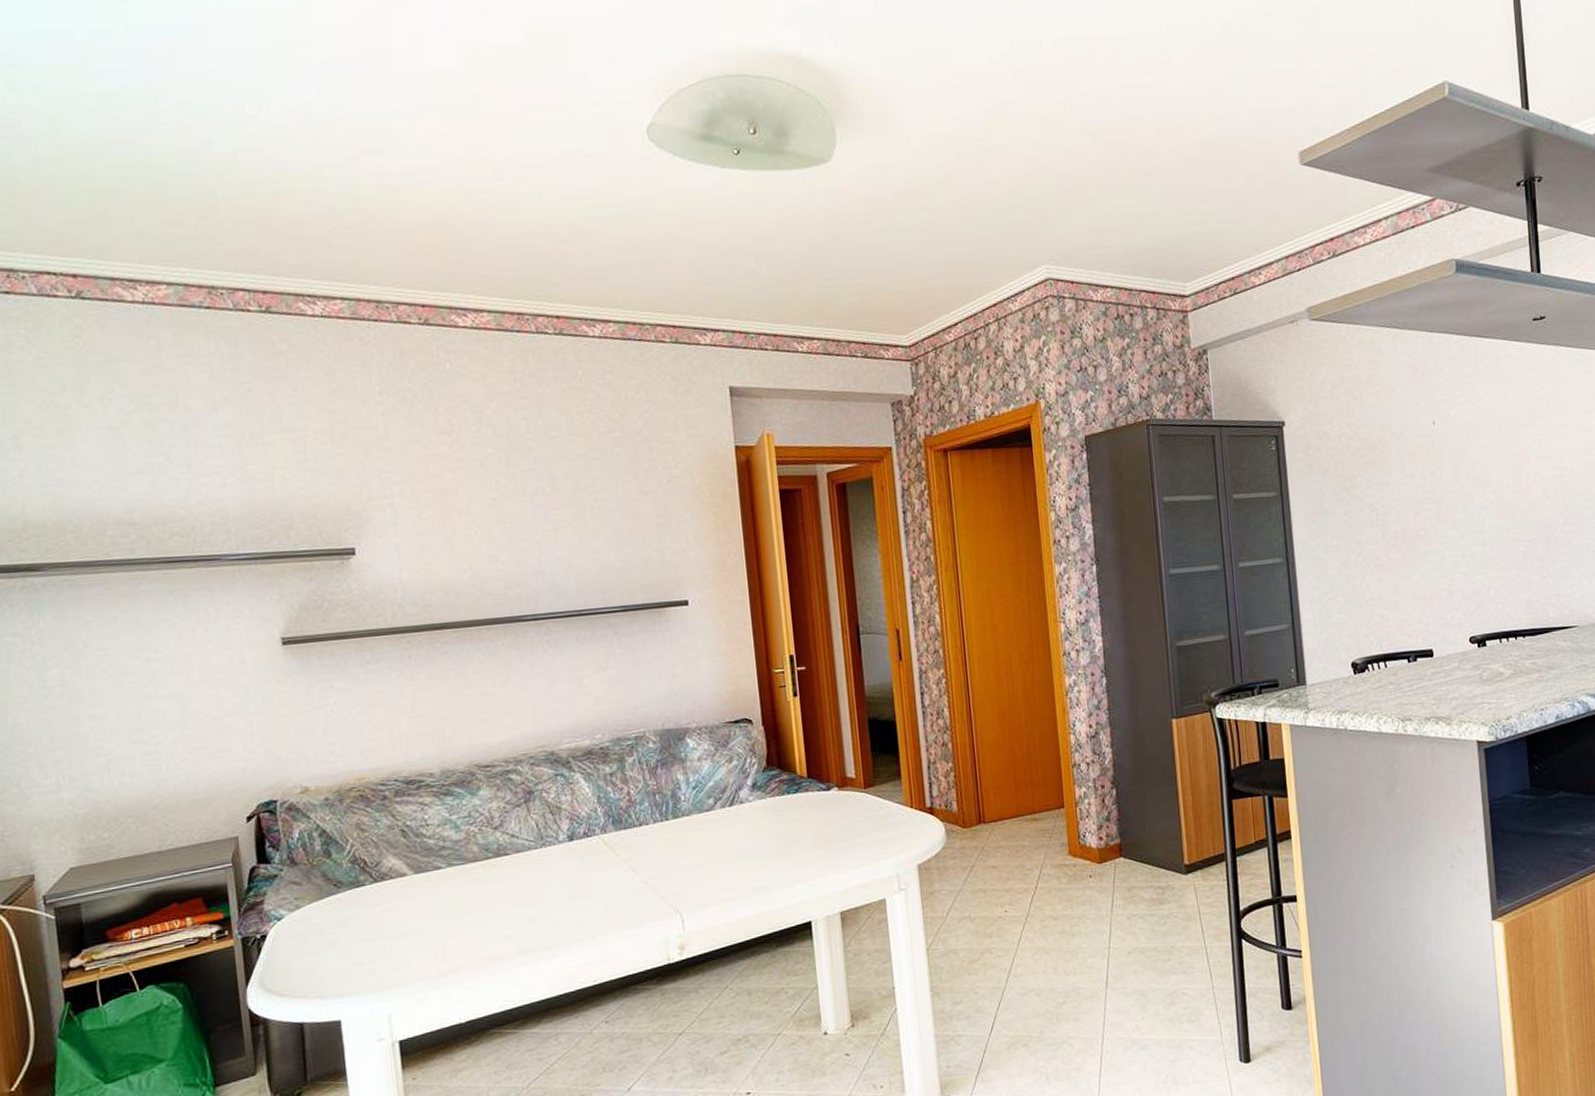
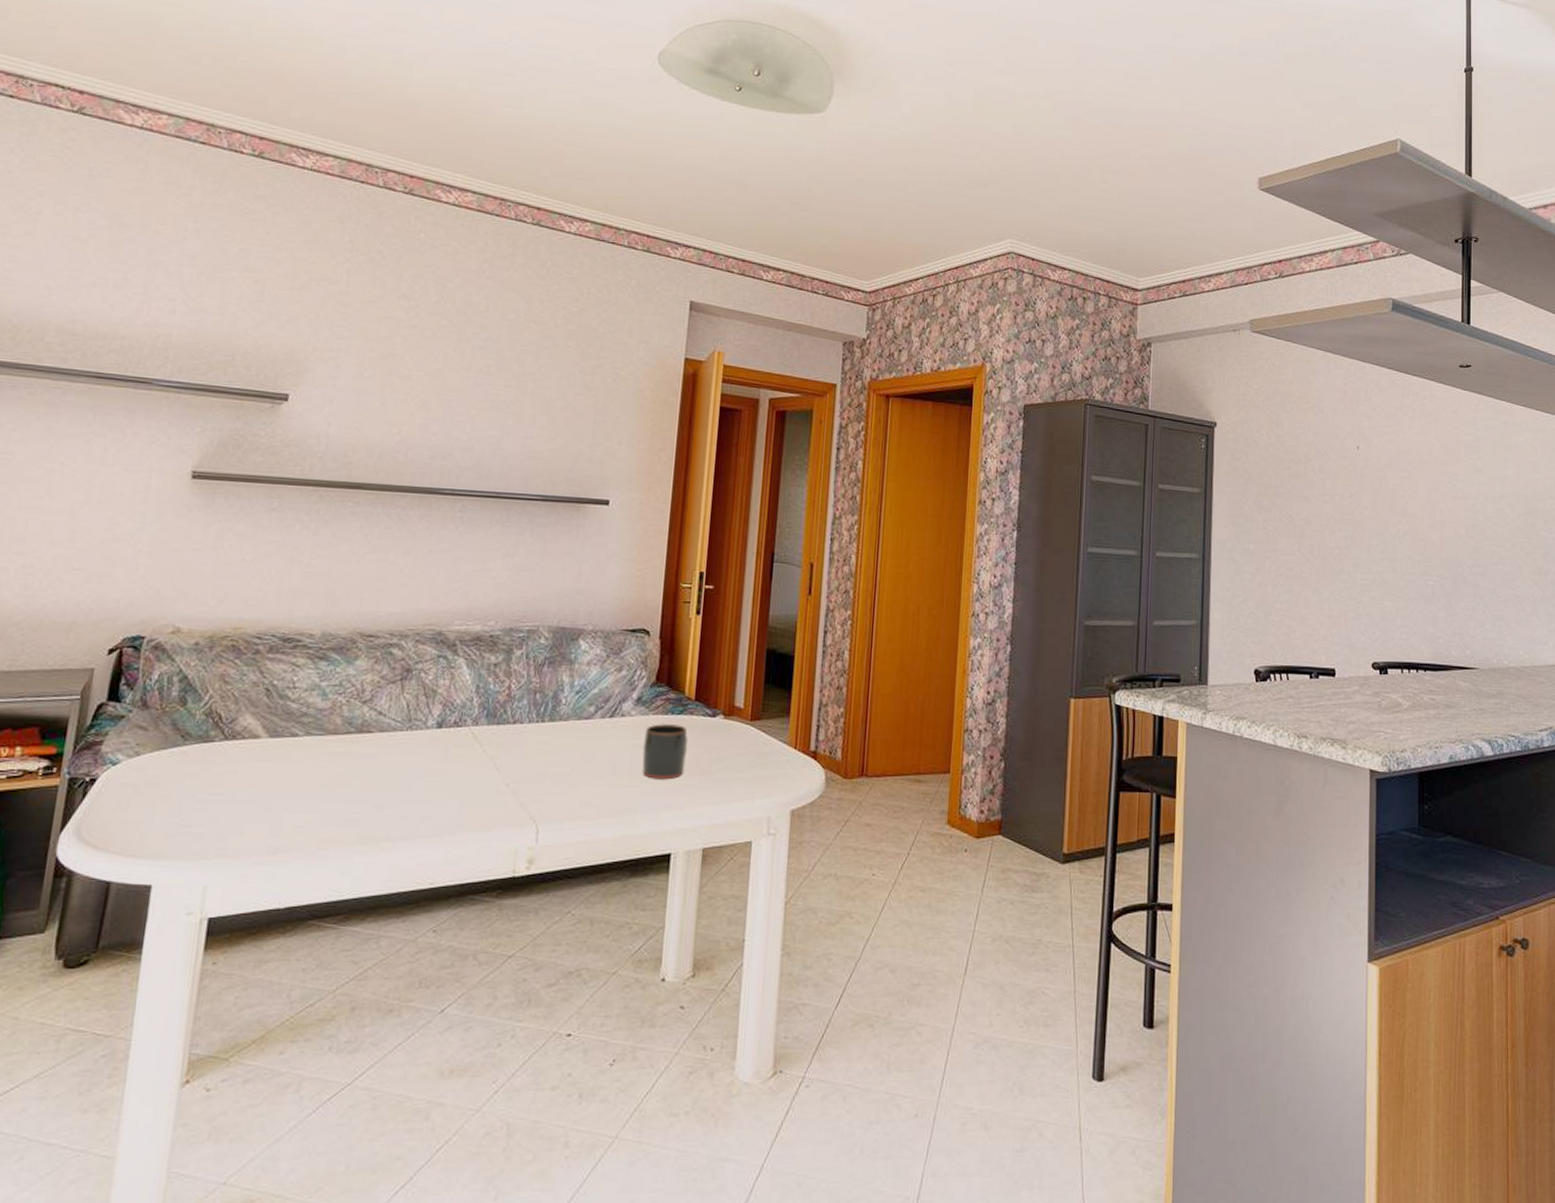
mug: none [765,802,810,856] -> present [642,724,689,779]

